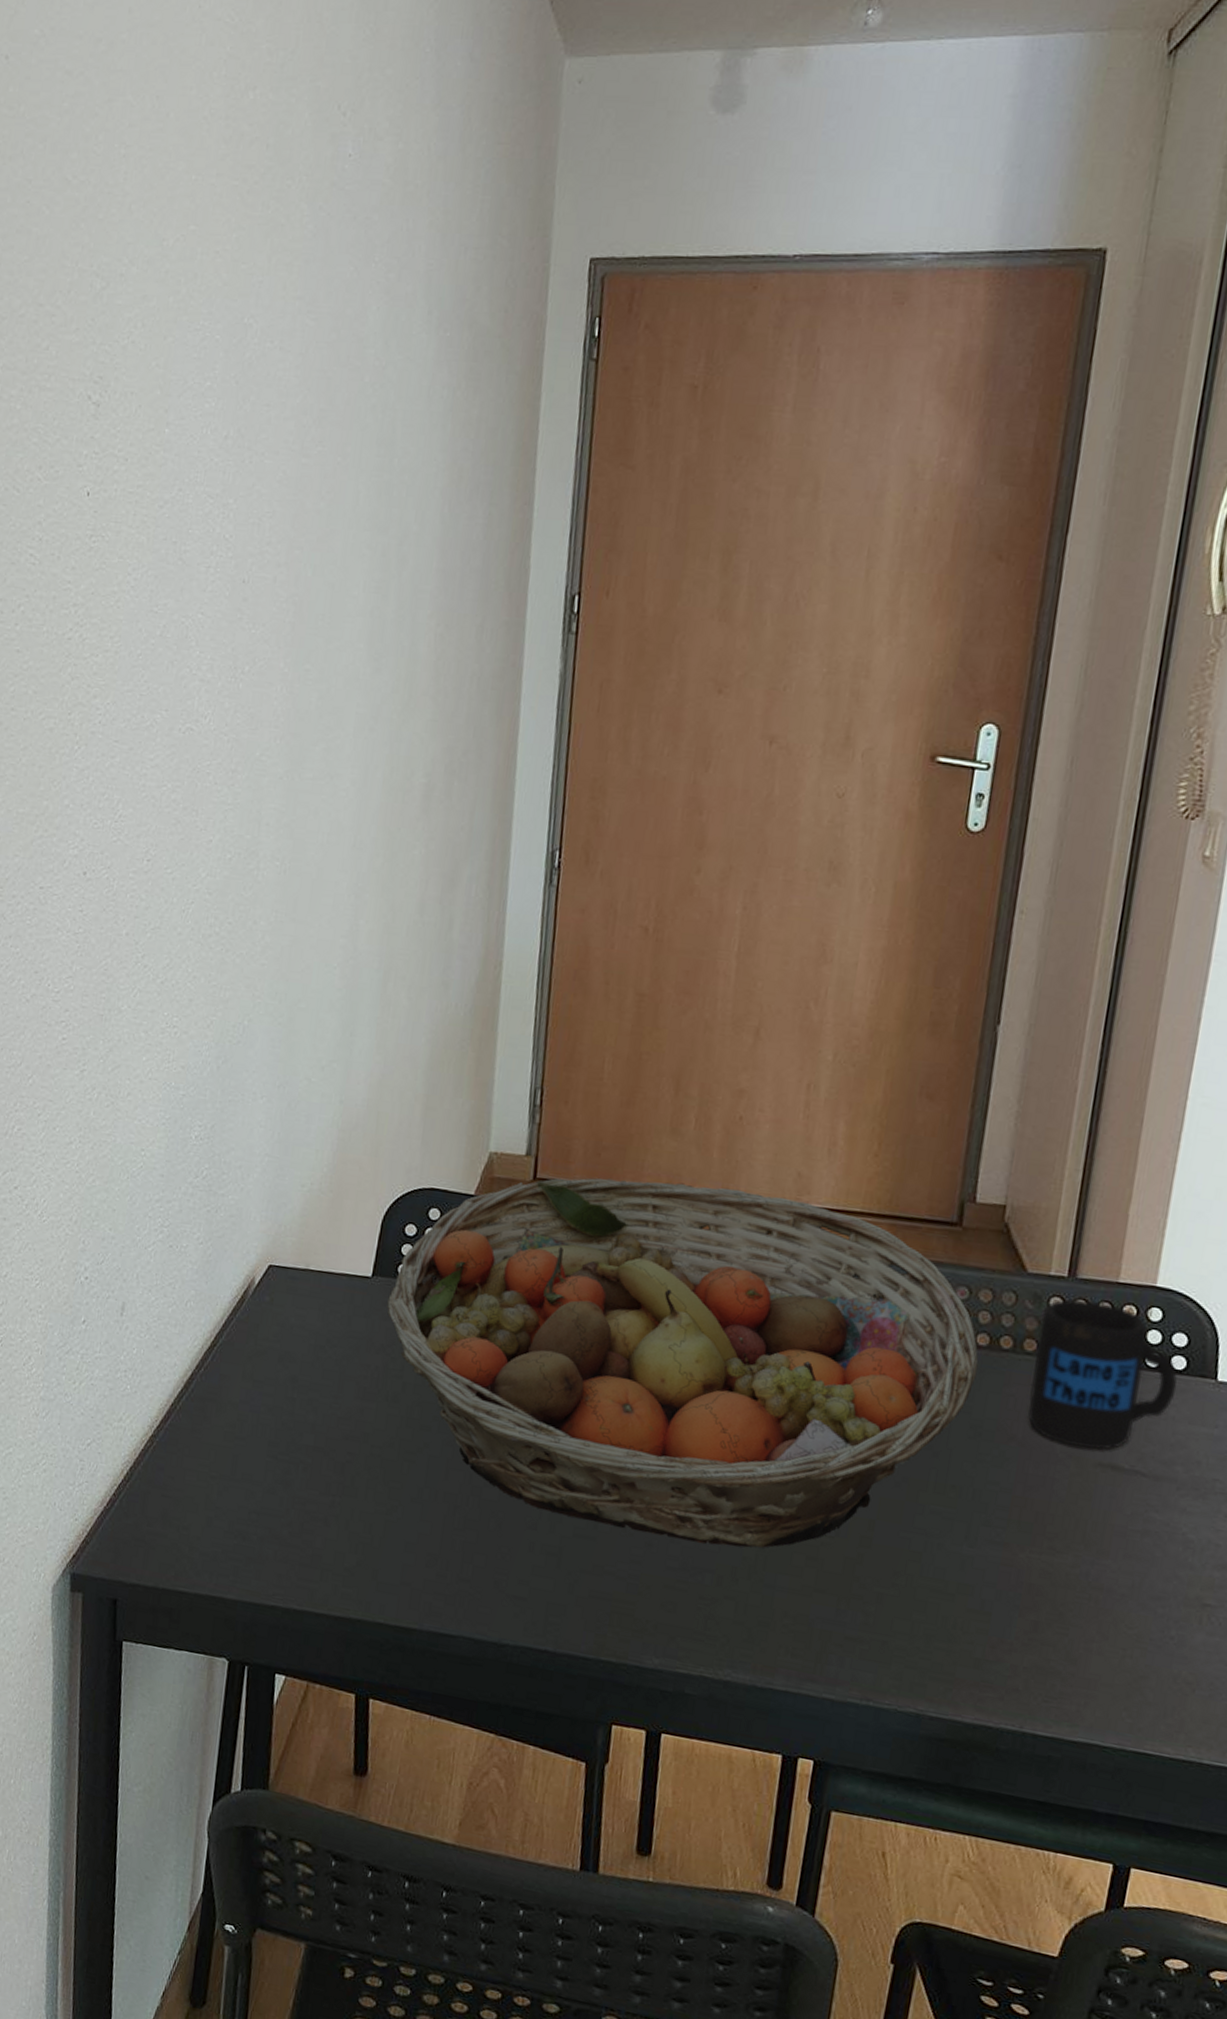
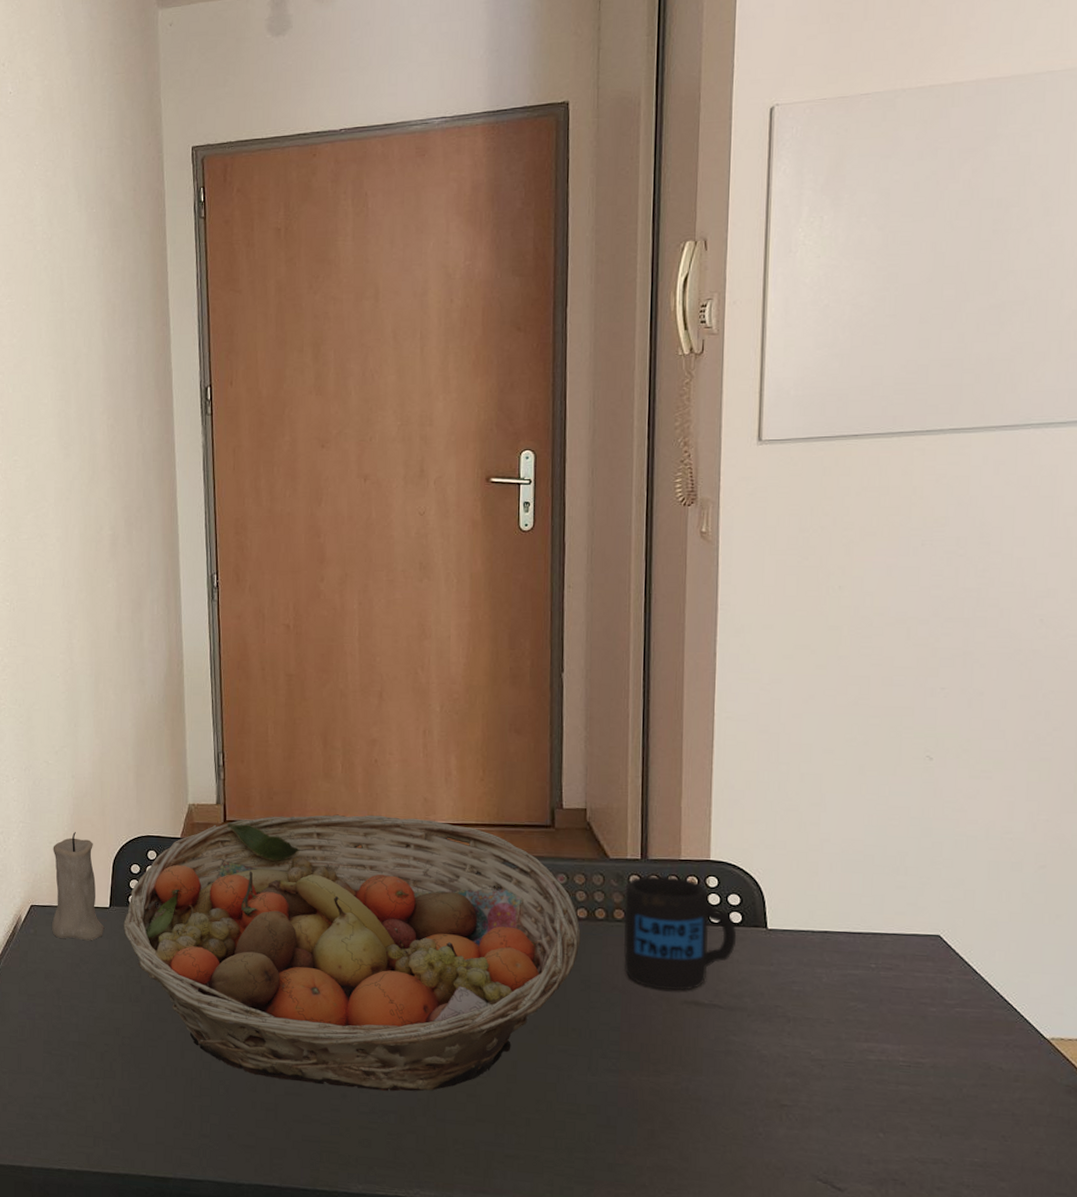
candle: none [293,1174,363,1319] -> present [51,831,105,941]

